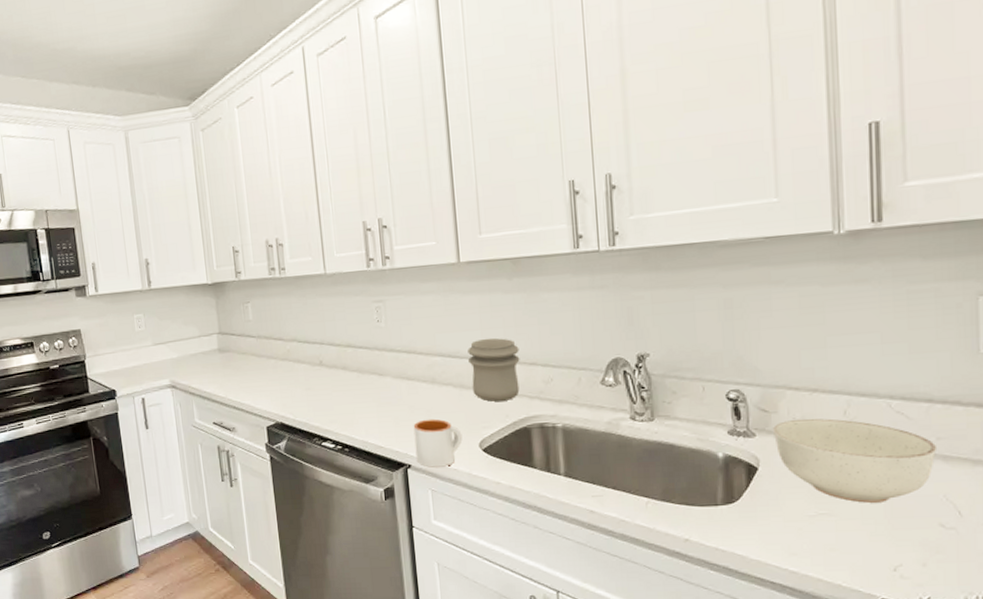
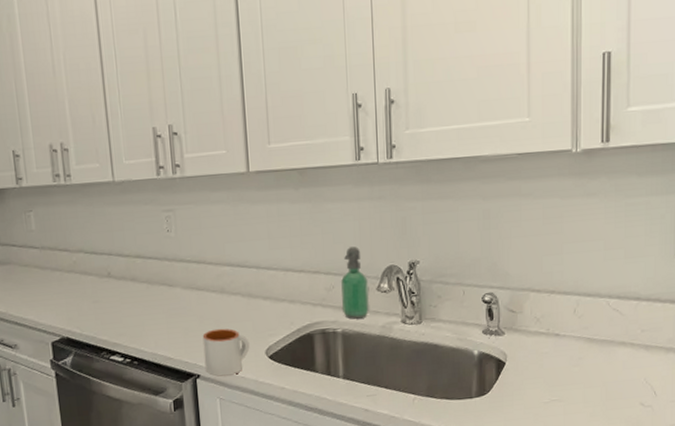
jar: present [468,338,520,402] -> none [256,247,305,310]
soap dispenser: none [560,338,593,414] -> present [341,246,369,319]
bowl: present [772,418,938,503] -> none [518,316,642,389]

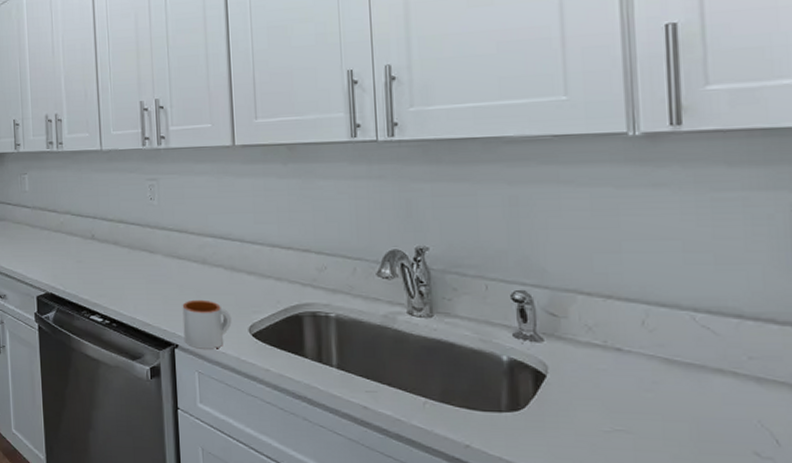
soap dispenser: present [341,246,369,319] -> none [335,227,368,304]

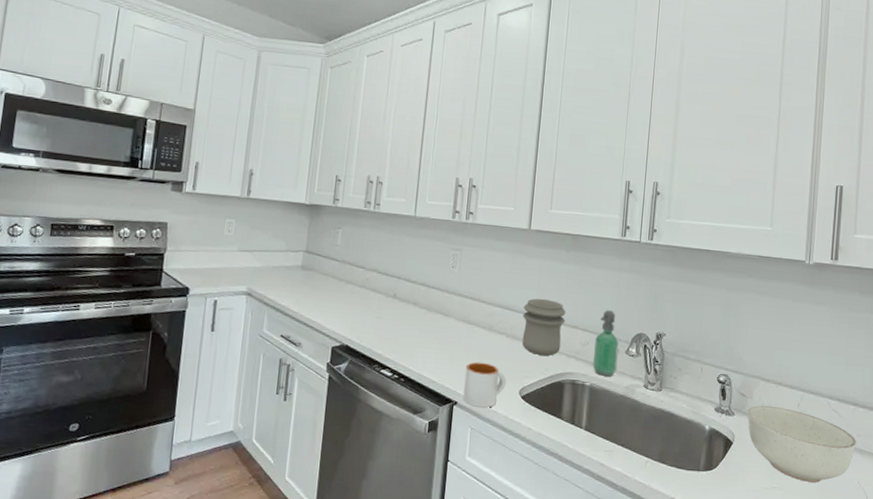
jar: none [240,223,293,286] -> present [522,298,566,356]
soap dispenser: none [335,227,368,304] -> present [593,310,619,377]
bowl: none [562,326,750,423] -> present [747,405,857,483]

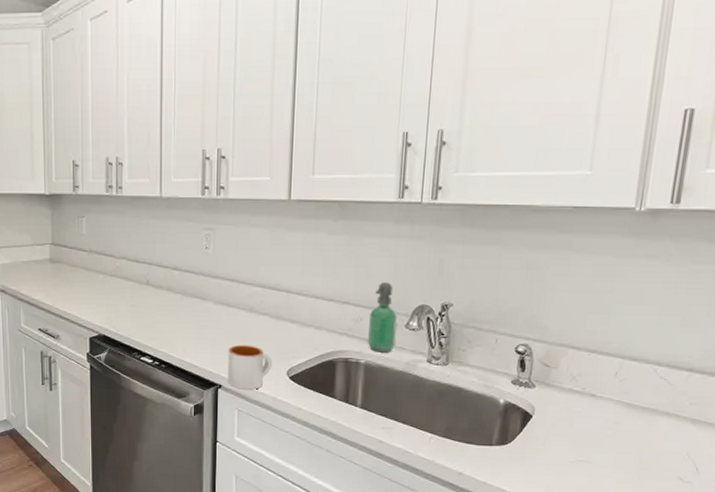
jar: present [522,298,566,356] -> none [287,275,335,334]
bowl: present [747,405,857,483] -> none [550,375,689,455]

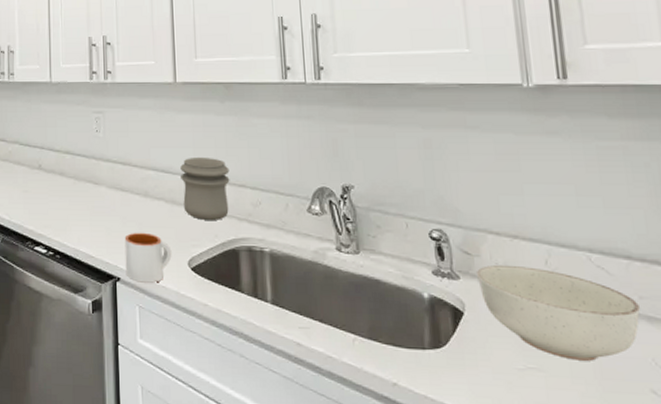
jar: none [287,275,335,334] -> present [180,158,230,220]
soap dispenser: present [368,282,397,353] -> none [268,164,299,240]
bowl: none [550,375,689,455] -> present [475,264,641,361]

